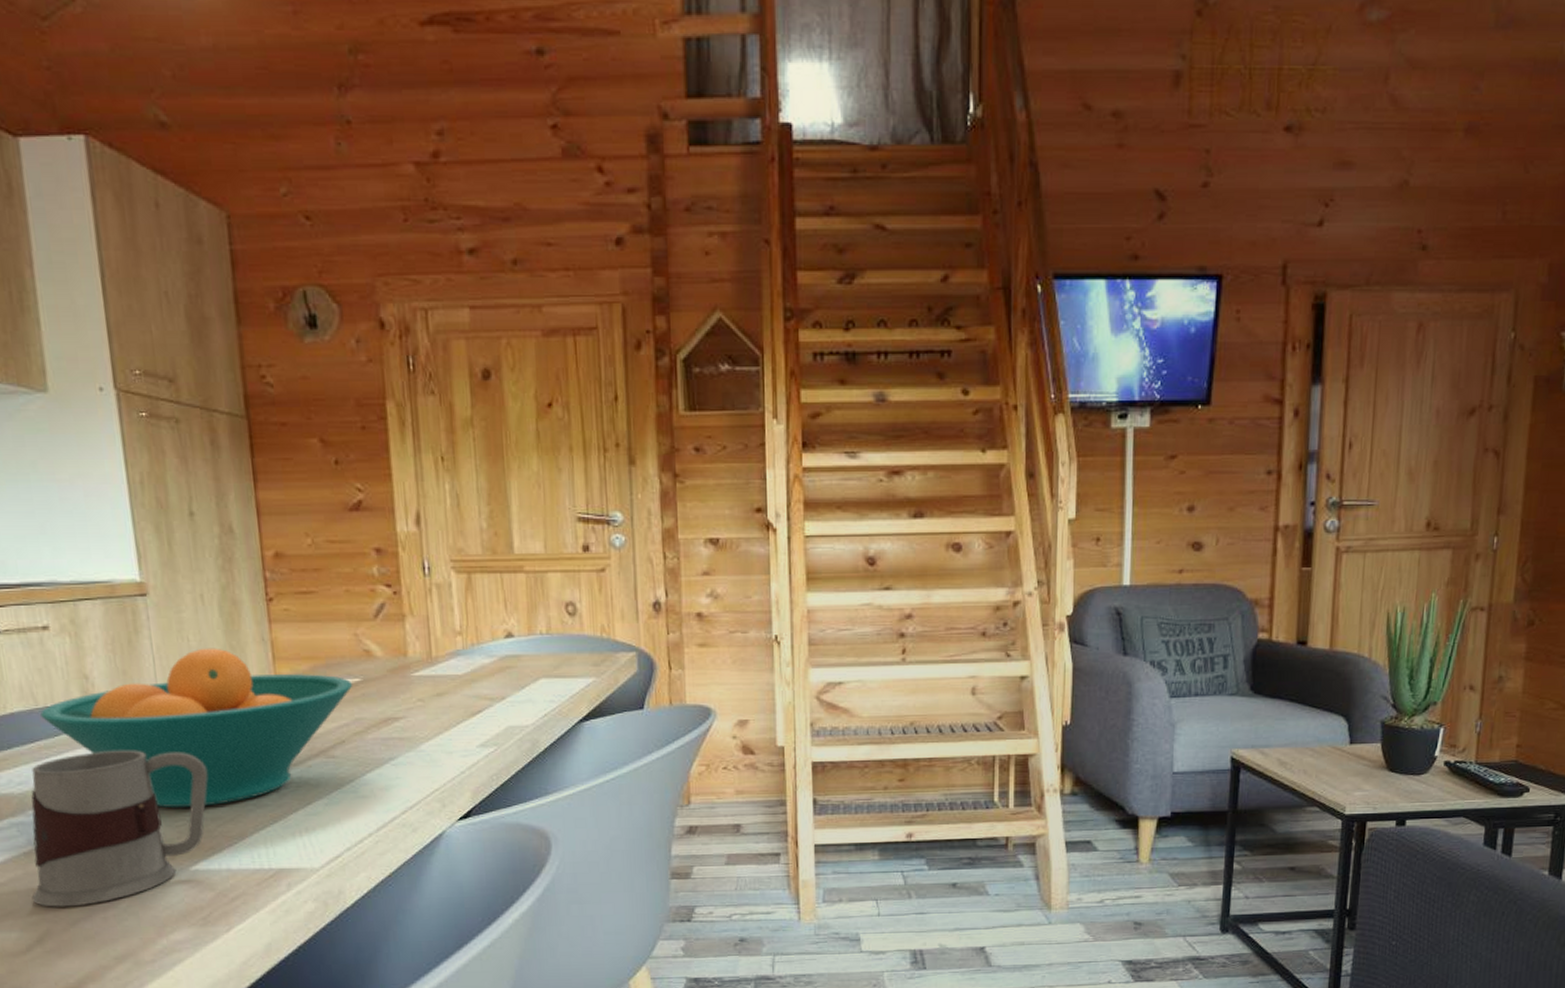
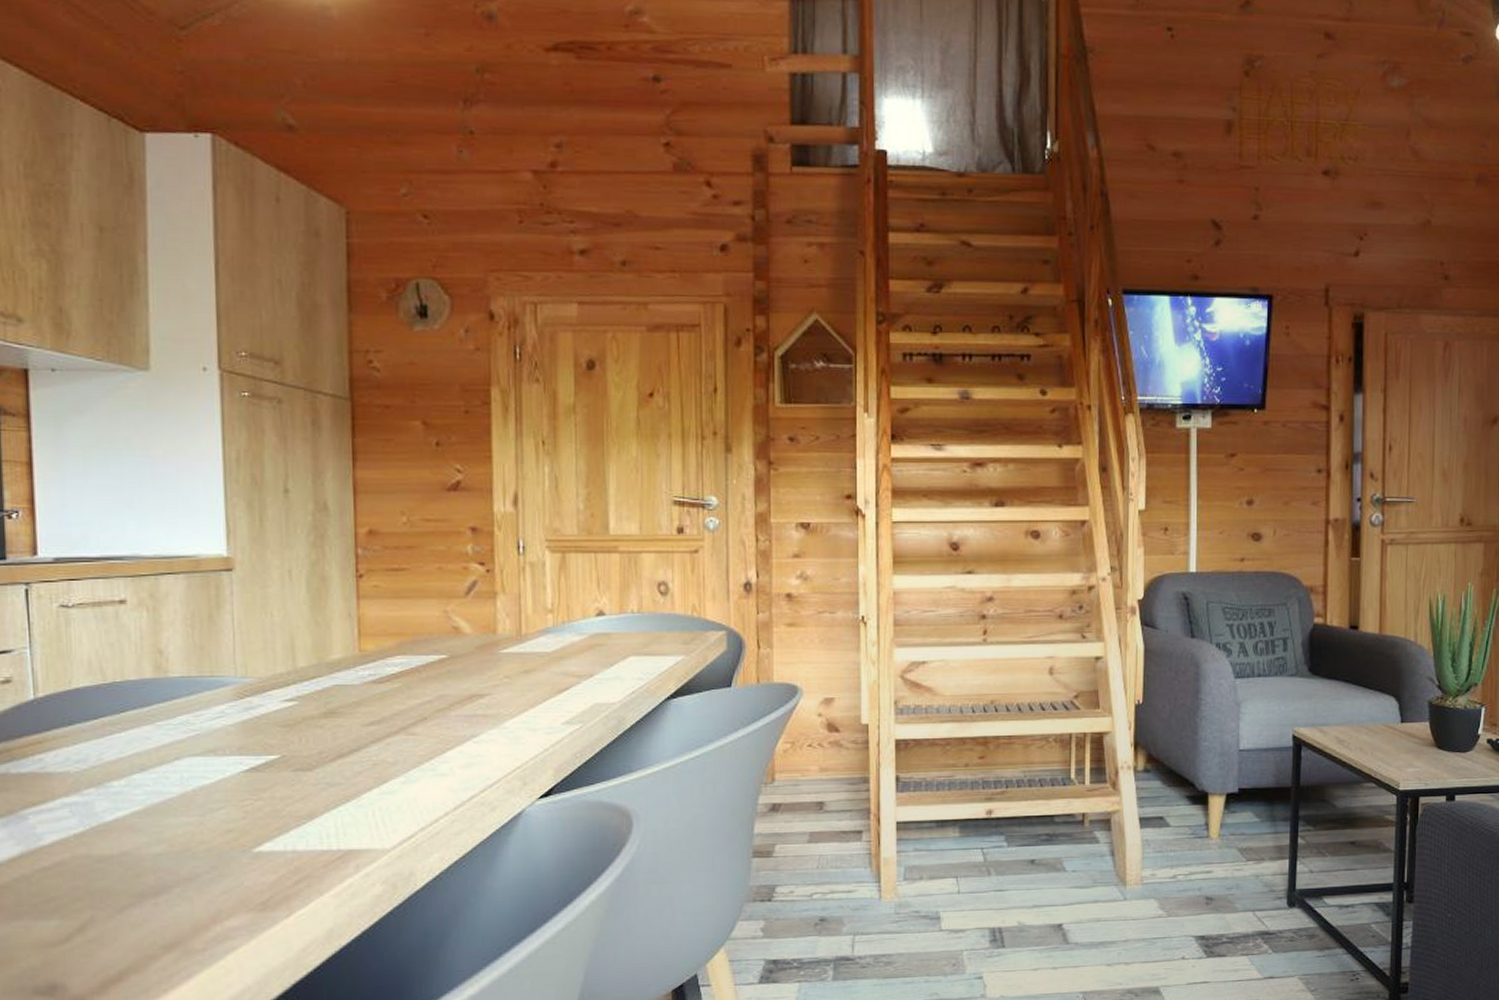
mug: present [31,750,208,907] -> none [77,726,281,893]
fruit bowl: present [40,648,353,809] -> none [108,623,439,787]

